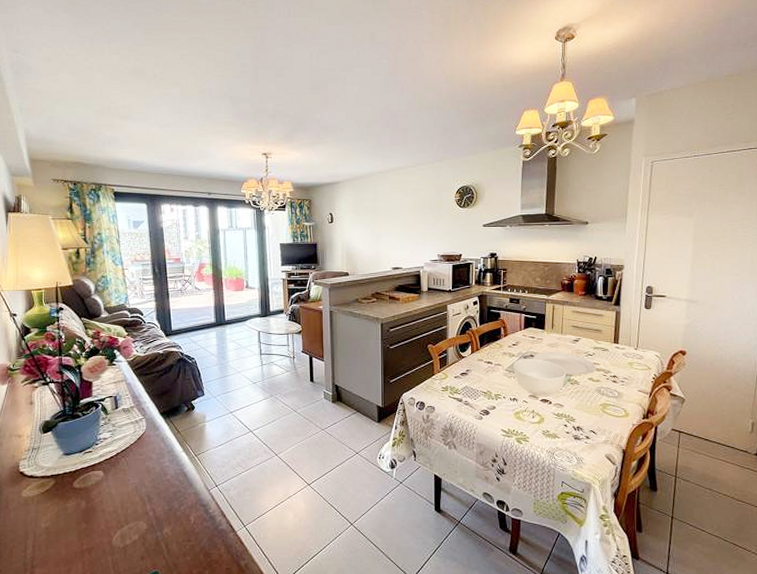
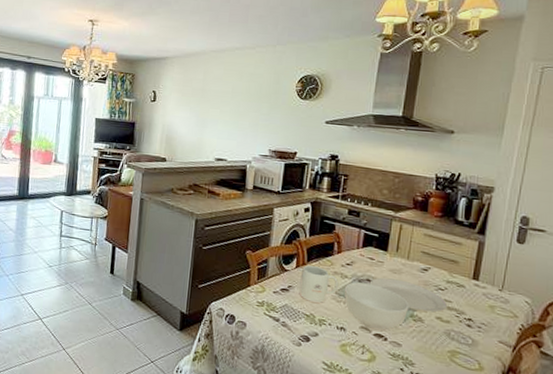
mug: none [476,349,508,382] -> present [299,265,339,304]

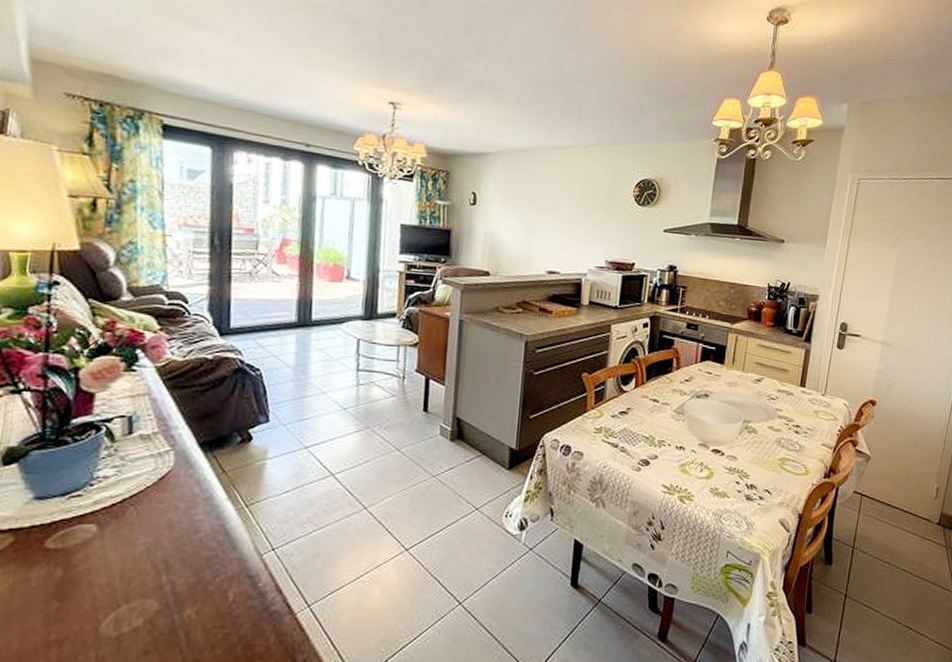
mug: present [299,265,339,304] -> none [638,383,678,424]

